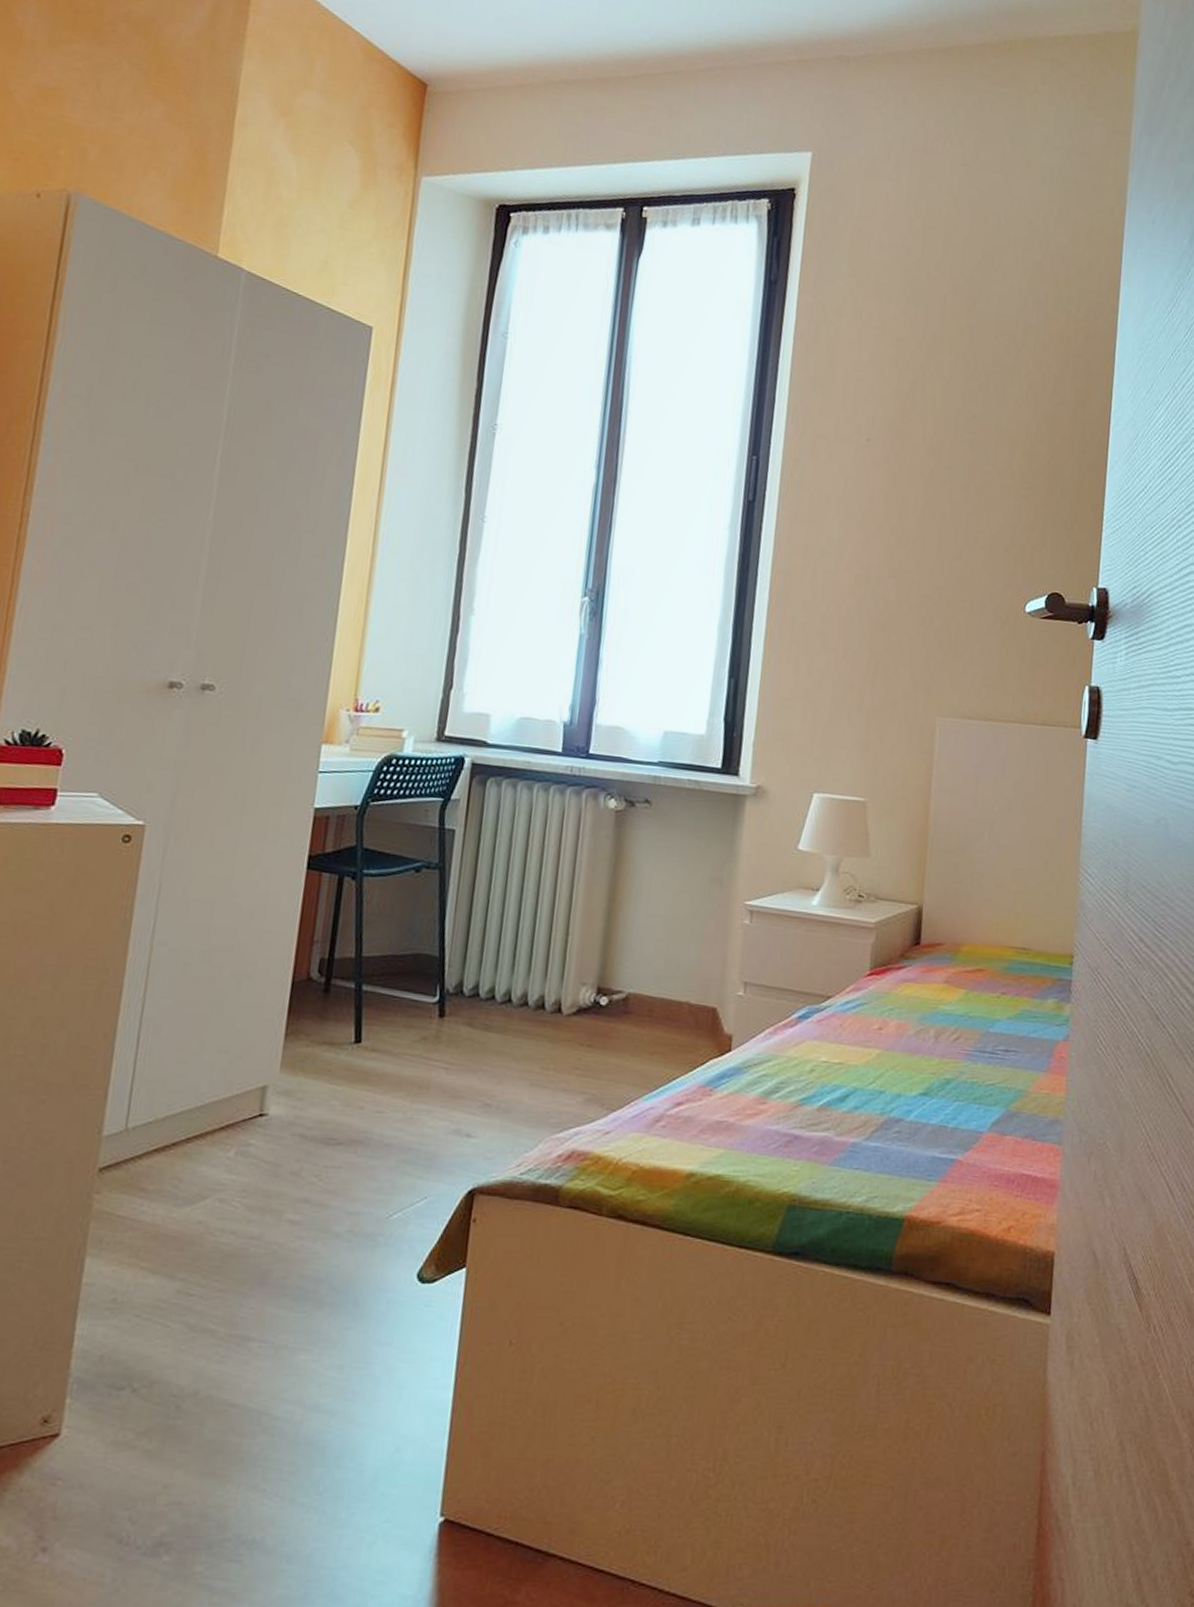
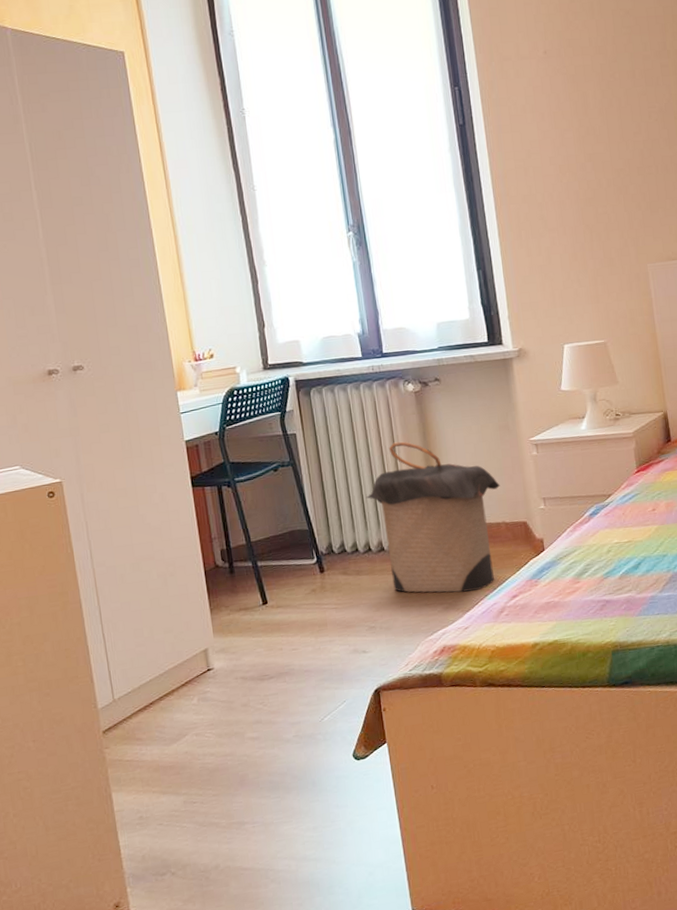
laundry hamper: none [522,868,695,1085] -> present [366,441,501,593]

